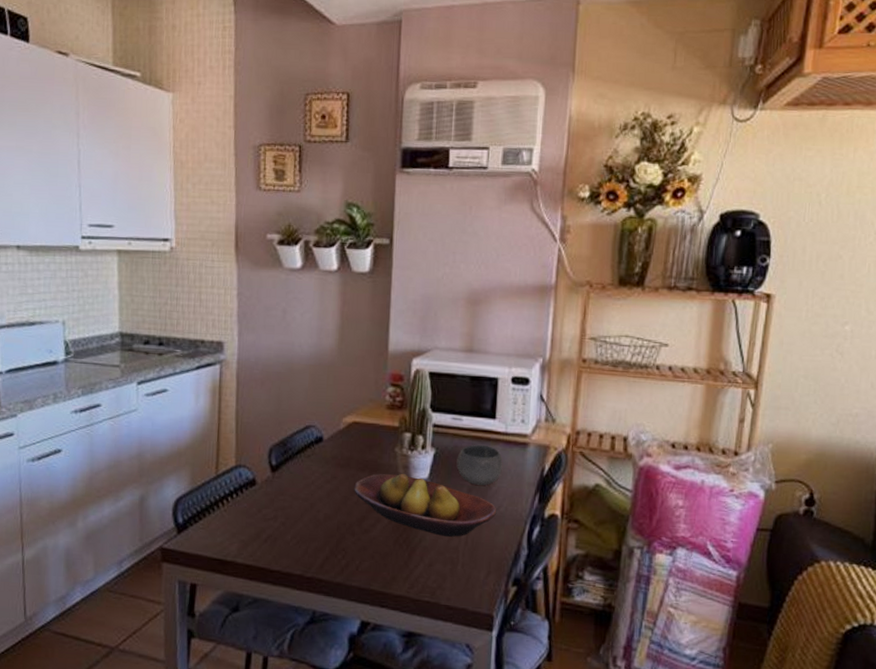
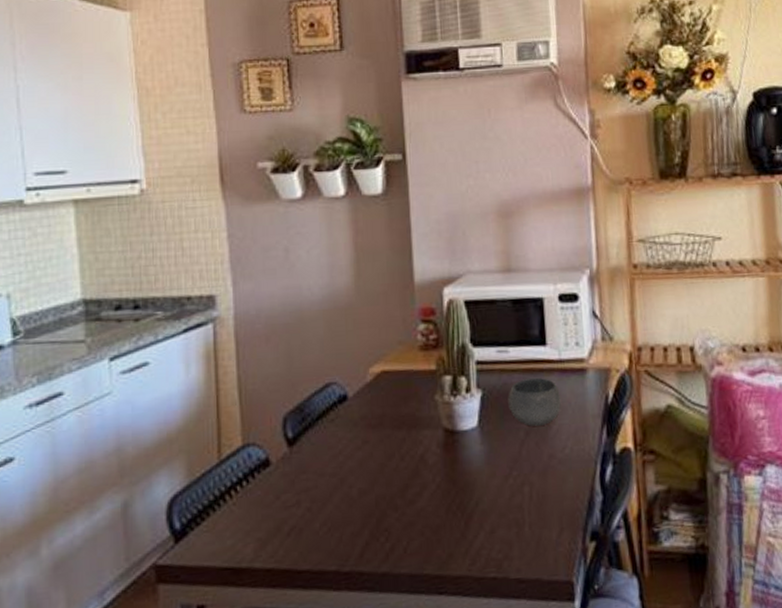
fruit bowl: present [354,473,497,537] -> none [391,424,562,494]

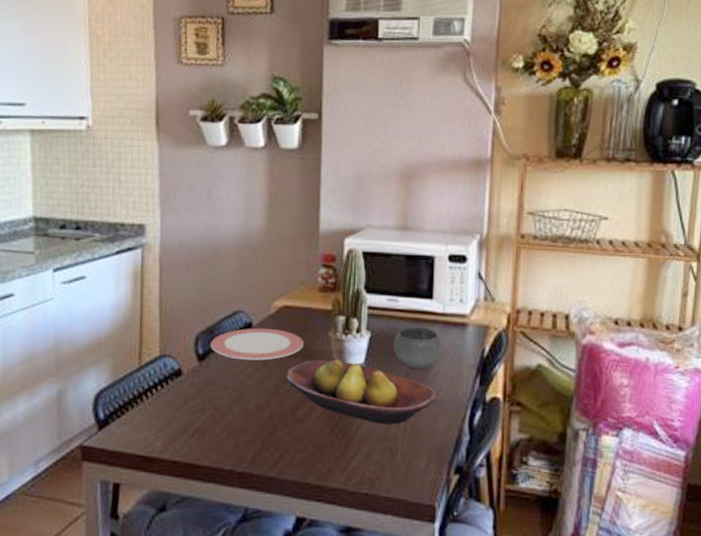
plate: none [301,399,409,439] -> present [211,328,304,361]
fruit bowl: none [391,424,562,494] -> present [286,358,437,424]

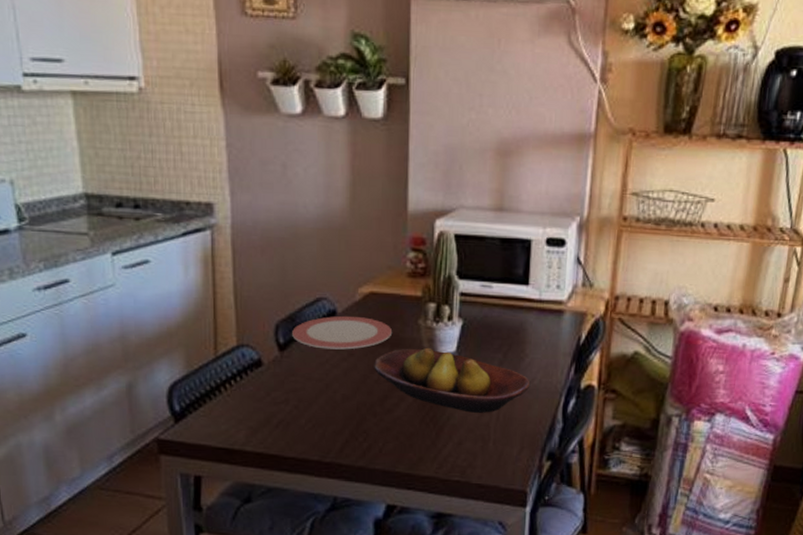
bowl: present [393,326,441,369] -> none [486,313,536,357]

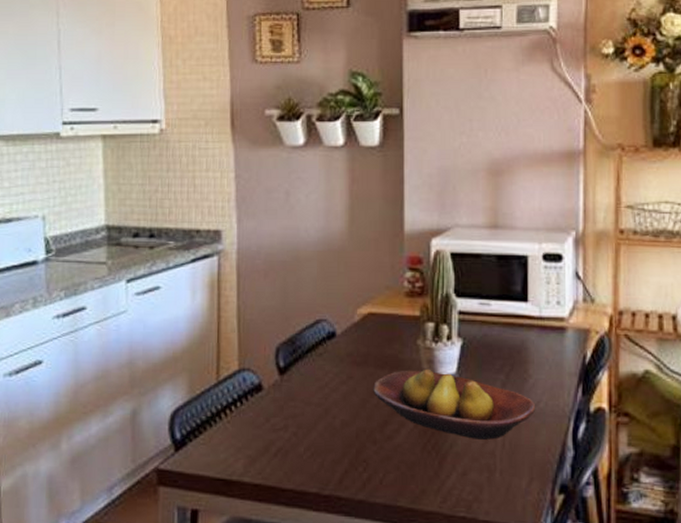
plate: present [292,315,393,350] -> none [292,337,392,373]

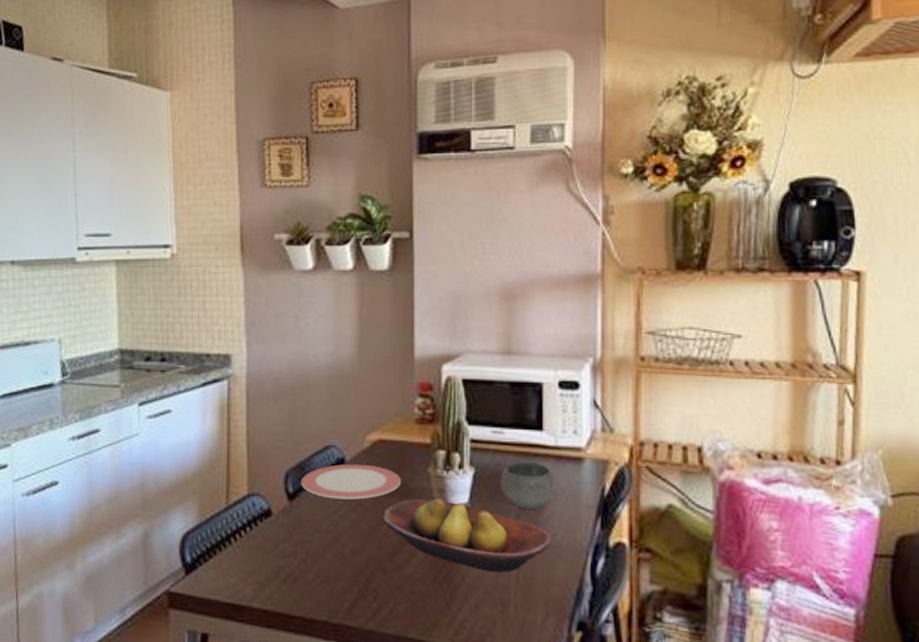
plate: none [292,337,392,373] -> present [301,464,402,500]
bowl: none [487,331,538,378] -> present [500,461,554,510]

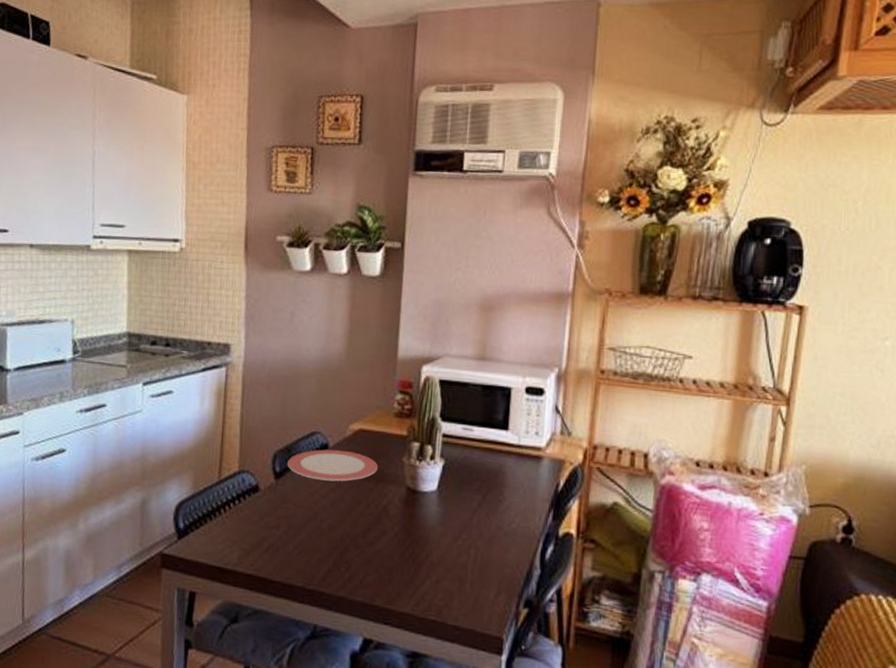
fruit bowl: present [383,497,552,573] -> none [359,484,509,553]
bowl: present [500,461,554,510] -> none [466,456,515,500]

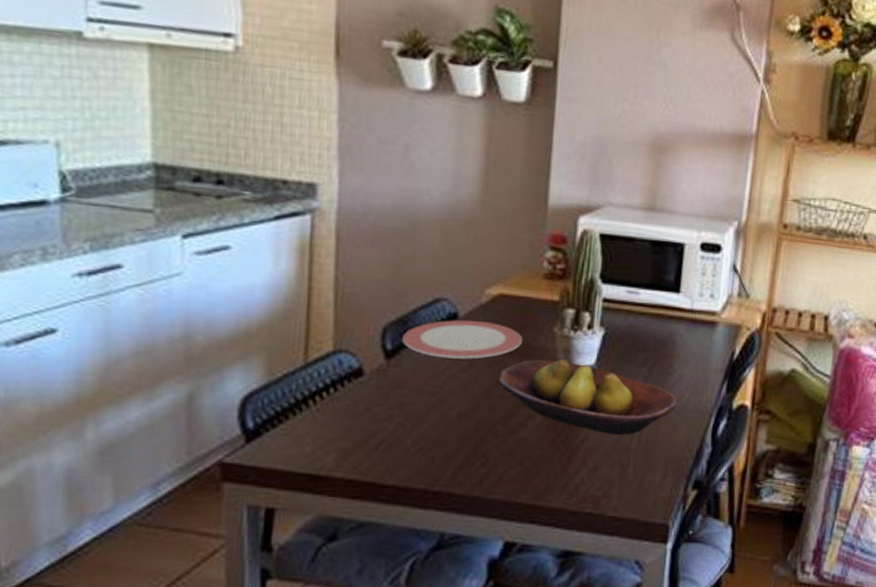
fruit bowl: none [359,484,509,553] -> present [498,358,678,435]

